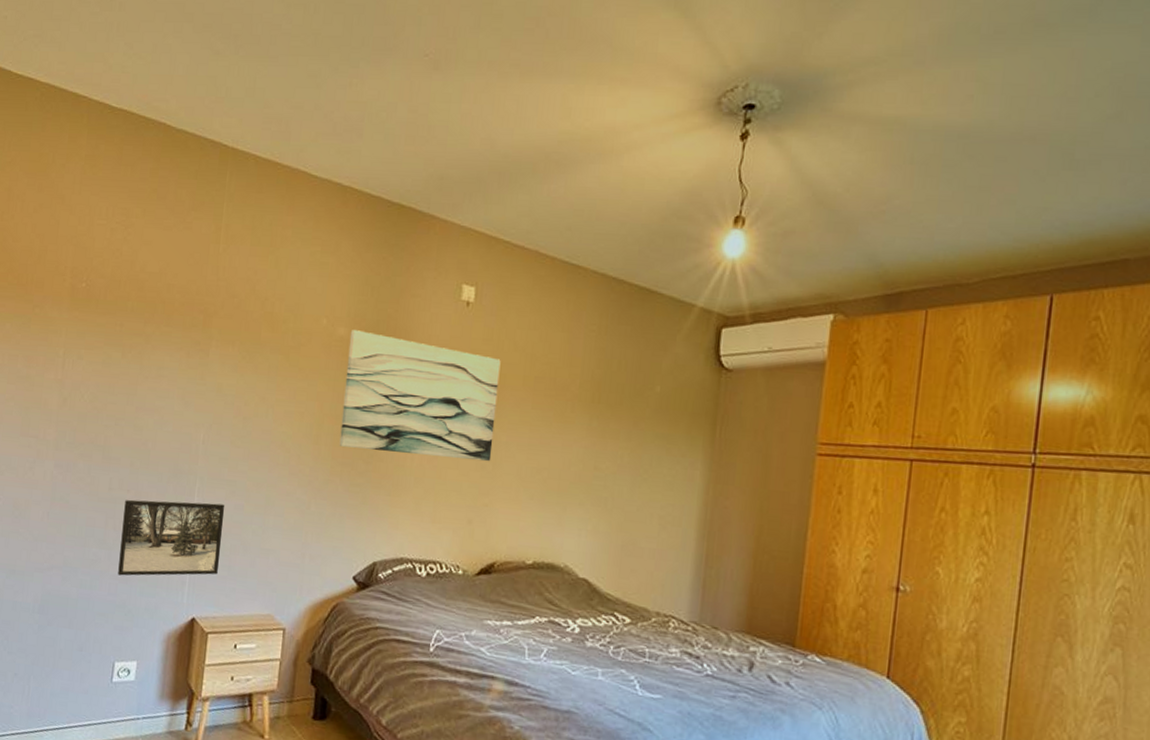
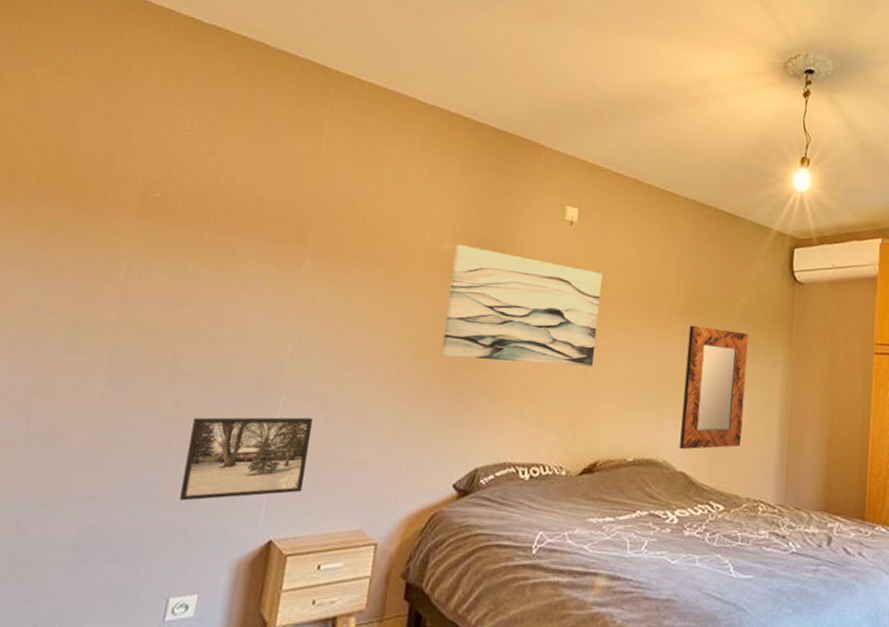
home mirror: none [583,418,663,556] -> present [680,325,748,450]

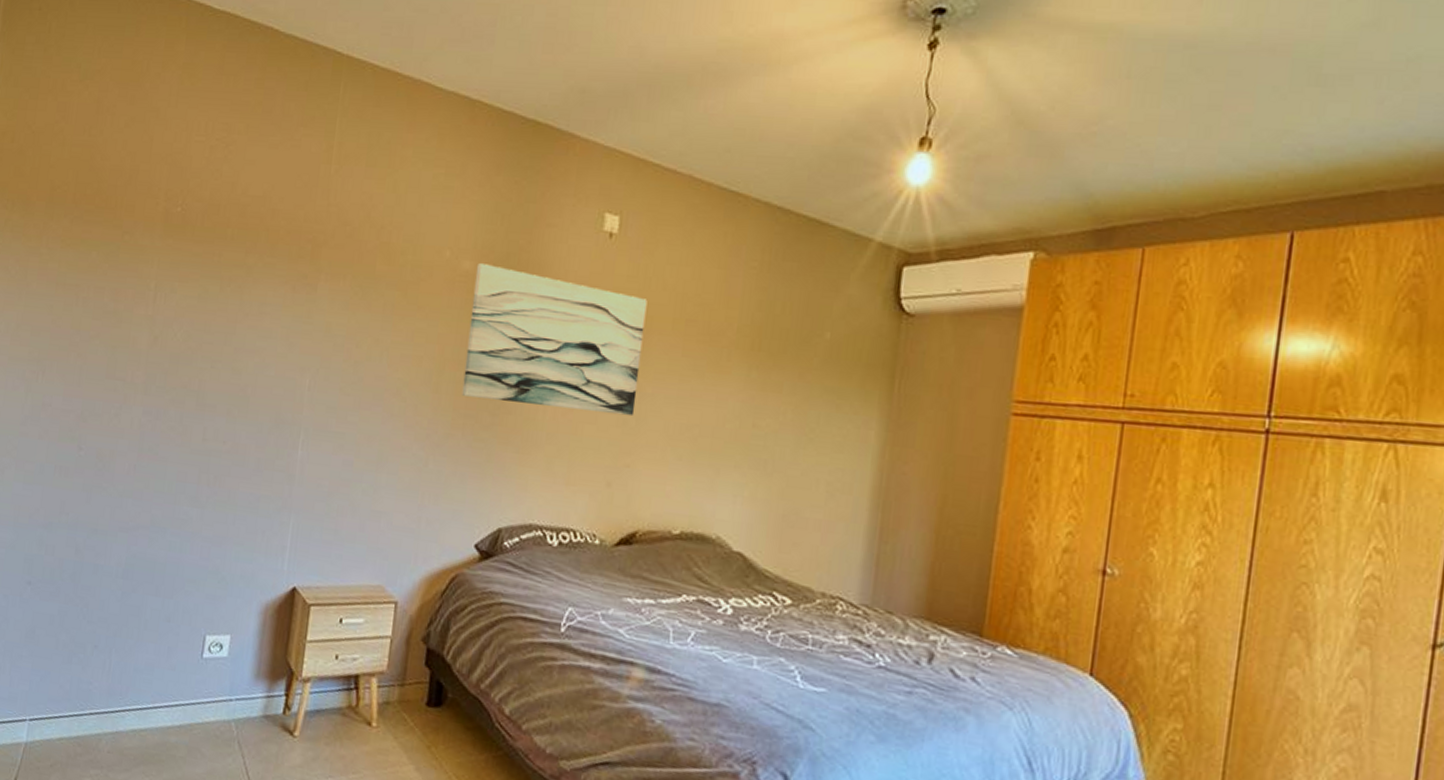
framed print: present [179,417,314,501] -> none [211,452,332,540]
home mirror: present [680,325,748,450] -> none [738,368,833,527]

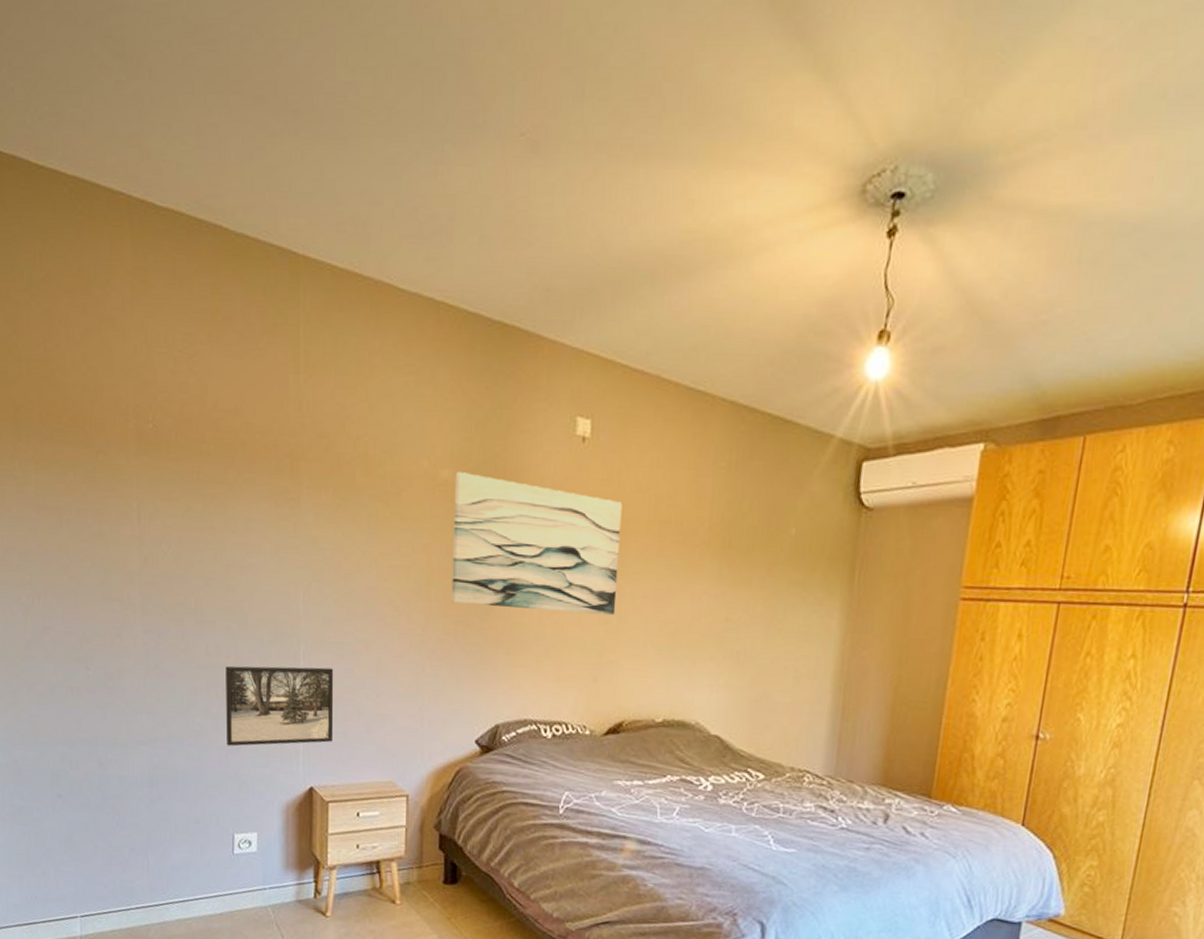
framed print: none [211,452,332,540] -> present [226,665,334,747]

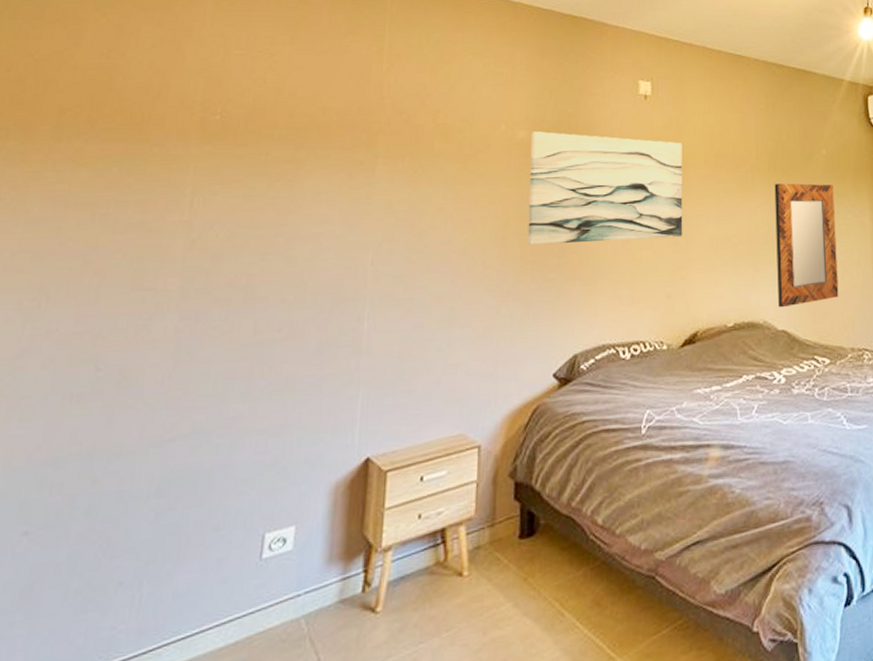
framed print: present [226,665,334,747] -> none [267,325,402,429]
home mirror: none [714,565,799,711] -> present [774,183,839,308]

